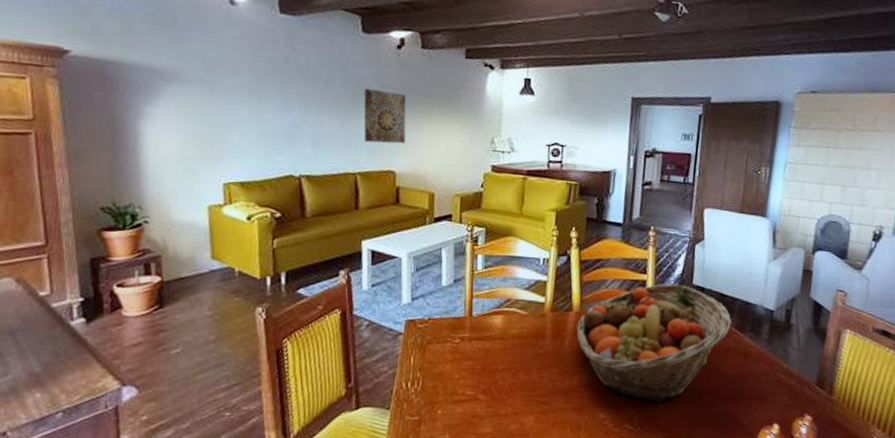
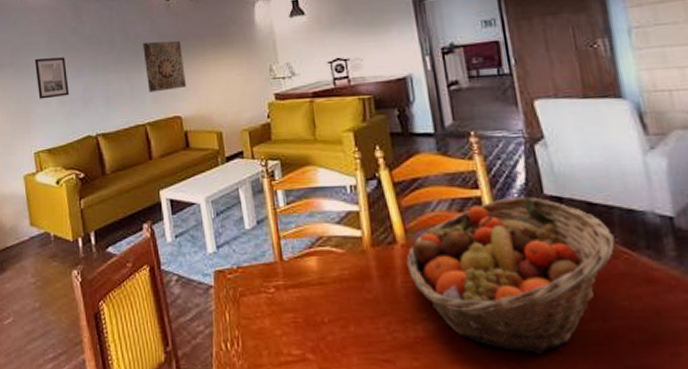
wall art: none [233,80,274,129] -> present [35,57,70,99]

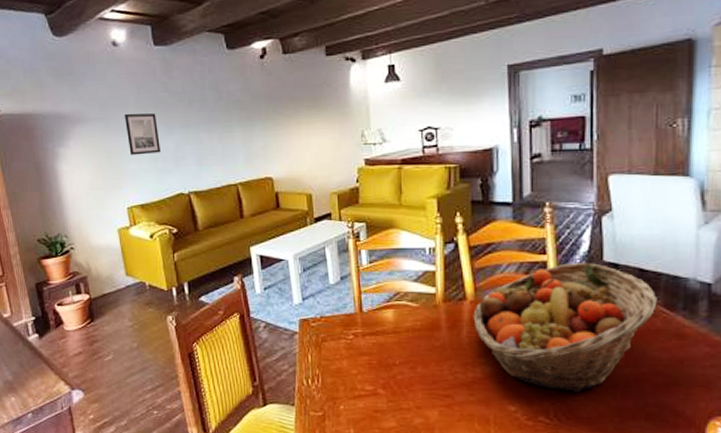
wall art: present [143,40,186,93] -> none [235,101,278,153]

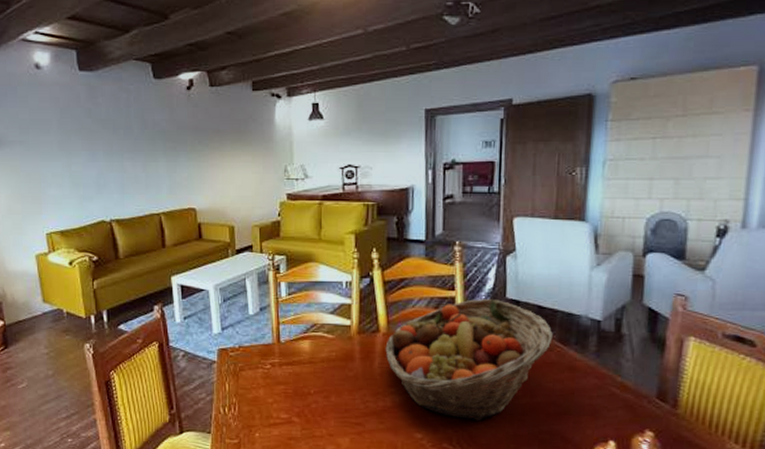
wall art: present [125,113,162,155] -> none [46,138,84,181]

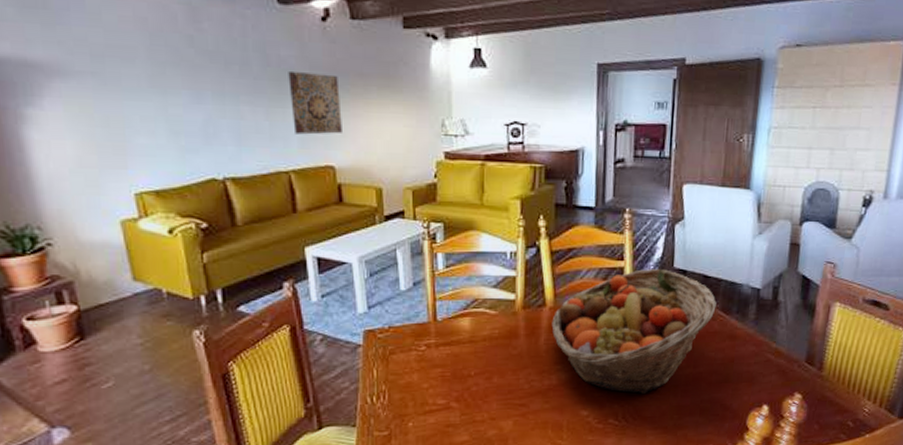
wall art: none [160,131,202,183] -> present [288,70,342,135]

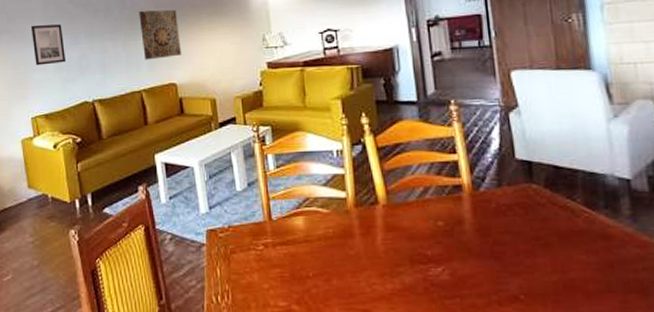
wall art: none [130,70,185,127] -> present [31,24,67,66]
fruit basket: present [551,268,717,395] -> none [387,160,577,304]

